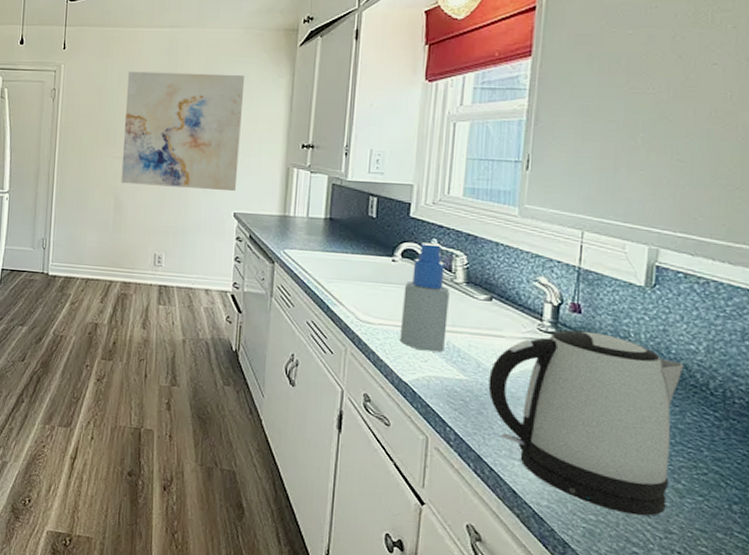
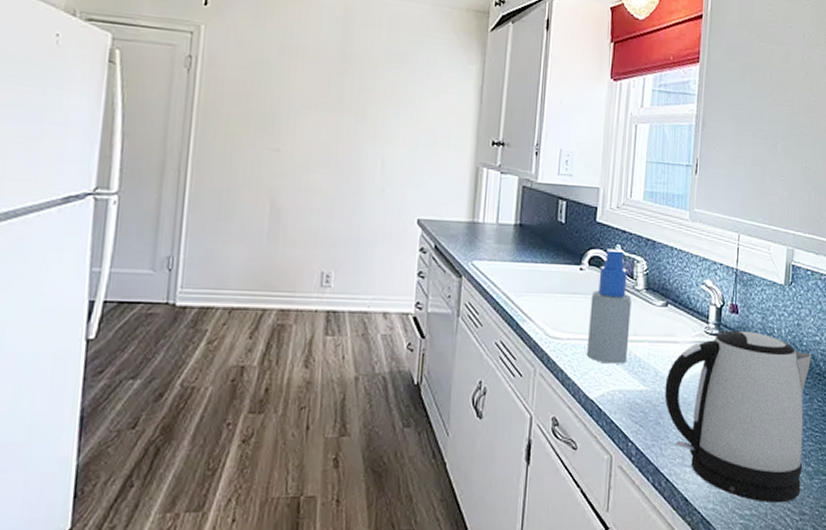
wall art: present [121,71,245,192] -> none [279,41,432,194]

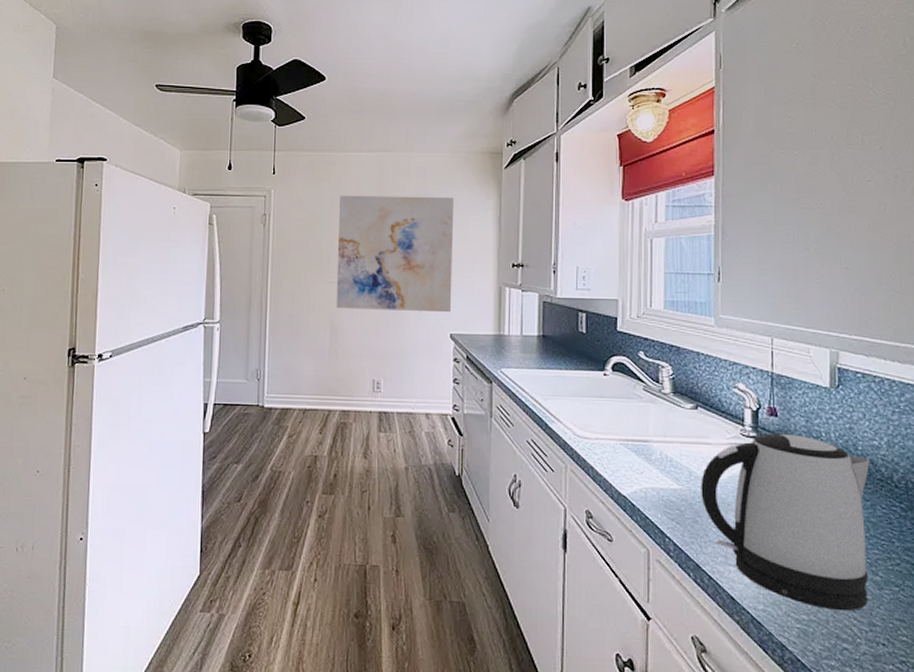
wall art: none [279,41,432,194] -> present [336,195,454,313]
spray bottle: present [586,249,632,364] -> none [615,355,659,463]

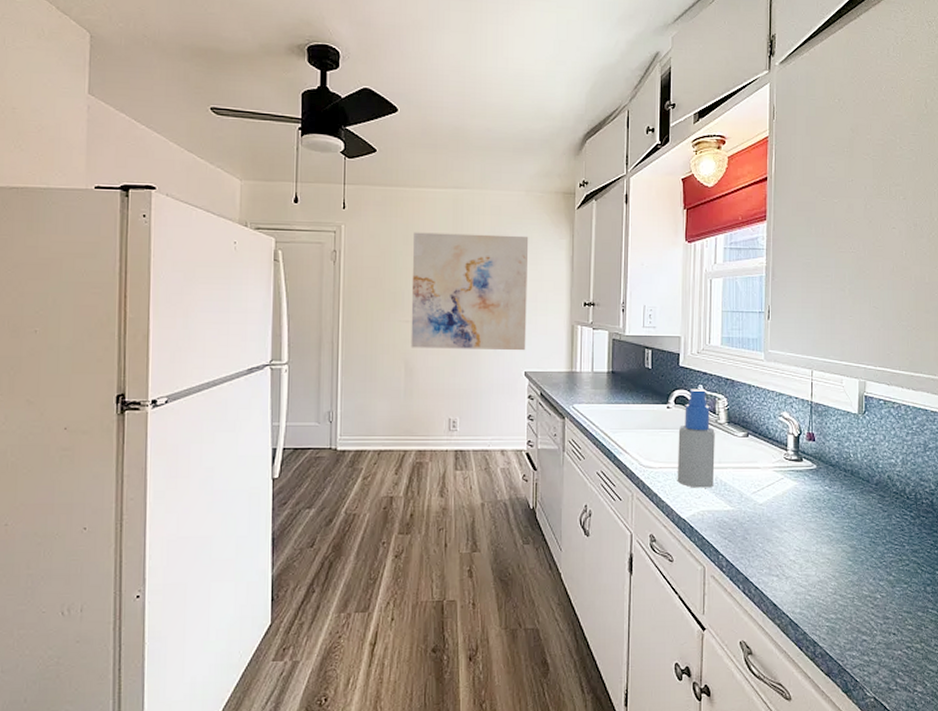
spray bottle: none [615,355,659,463] -> present [677,389,715,488]
kettle: present [701,433,871,612] -> none [750,456,889,609]

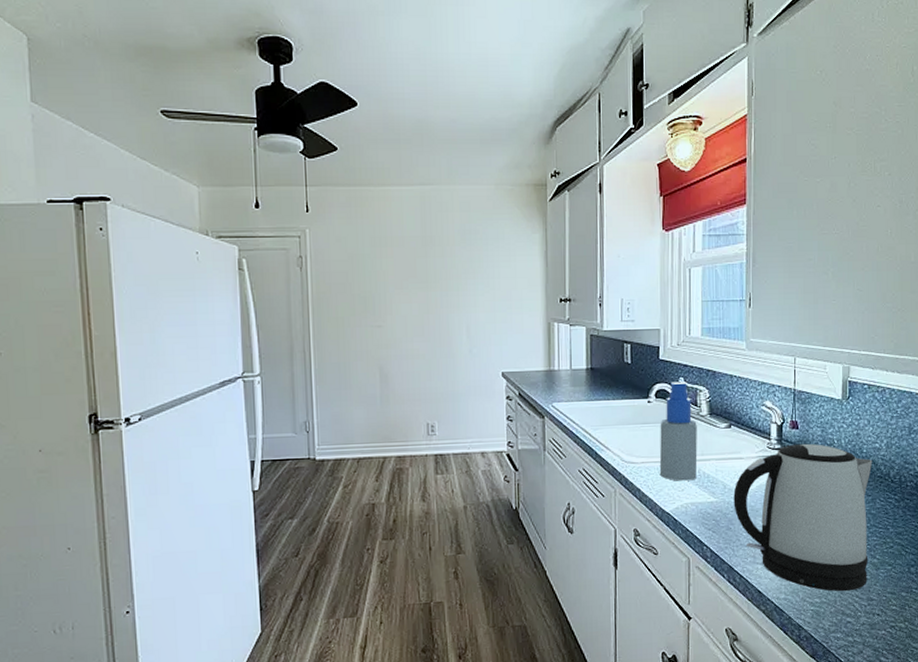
wall art: present [411,232,529,351] -> none [381,232,502,354]
kettle: none [750,456,889,609] -> present [733,443,873,592]

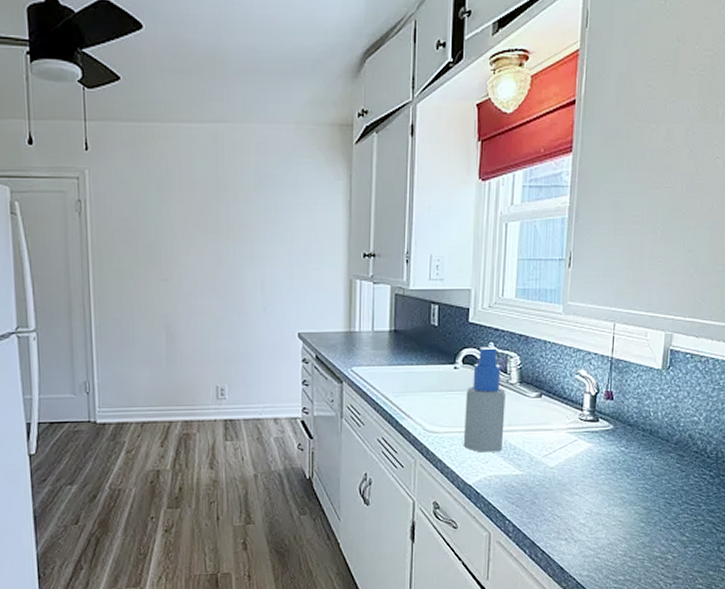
kettle: present [733,443,873,592] -> none [540,415,690,570]

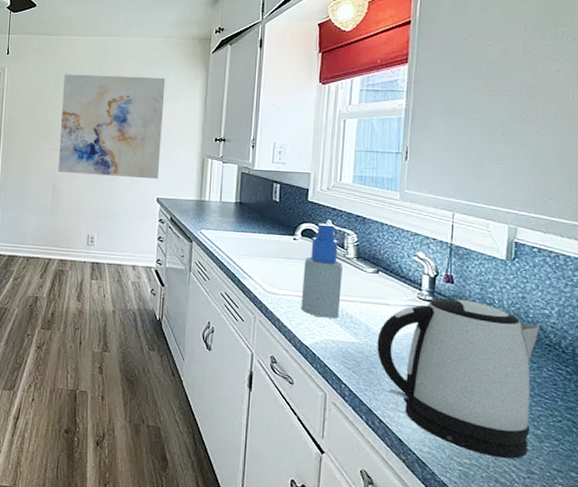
wall art: none [168,176,300,310] -> present [58,74,166,180]
kettle: none [540,415,690,570] -> present [377,298,540,459]

